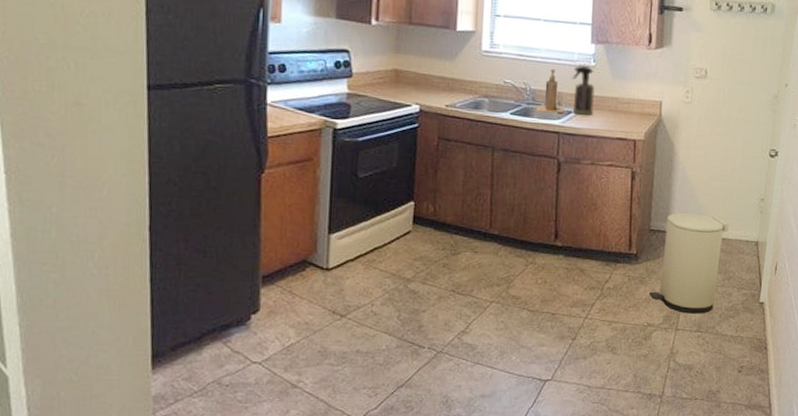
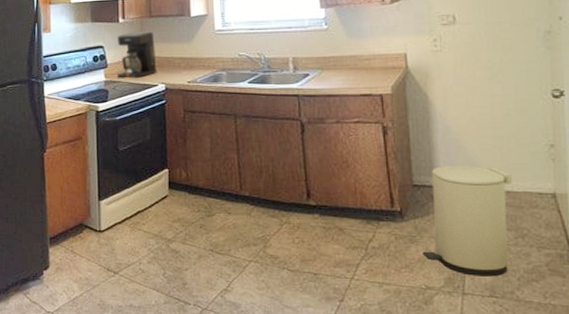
coffee maker: none [364,38,412,95] -> present [117,31,157,78]
soap dispenser: present [535,68,564,114] -> none [272,37,301,78]
spray bottle: present [572,65,595,115] -> none [305,29,331,76]

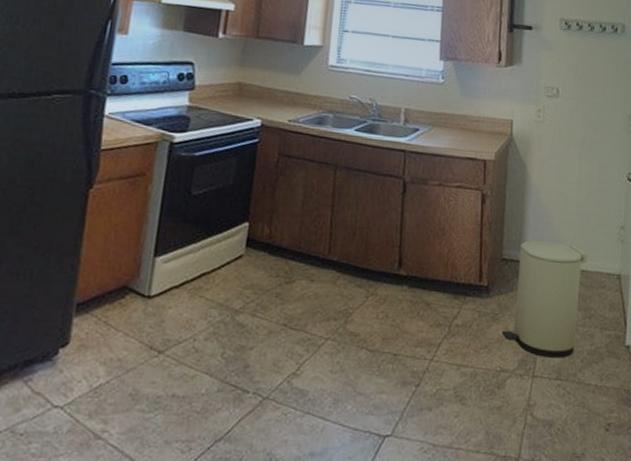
coffee maker: present [117,31,157,78] -> none [205,51,258,108]

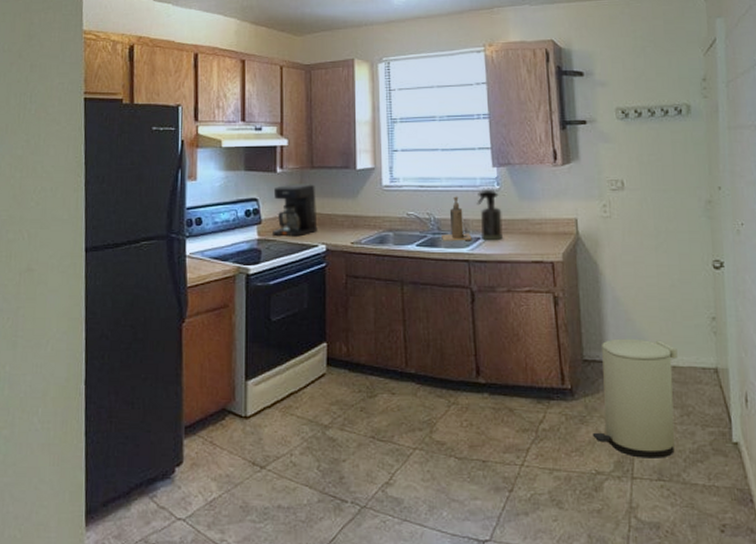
coffee maker: none [205,51,258,108] -> present [273,184,318,237]
soap dispenser: none [381,84,411,132] -> present [441,196,472,241]
spray bottle: none [420,82,443,133] -> present [477,189,503,240]

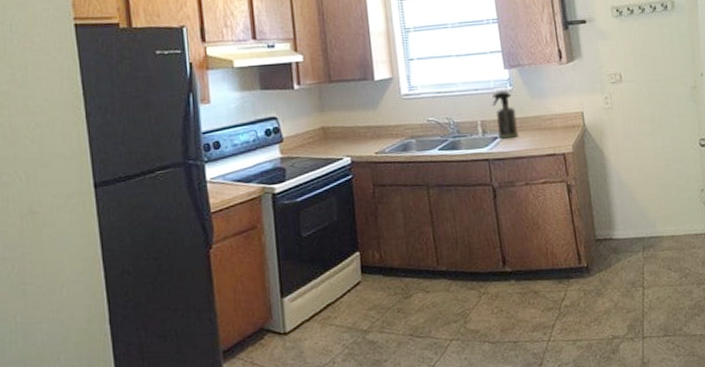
coffee maker: present [273,184,318,237] -> none [293,98,341,154]
soap dispenser: present [441,196,472,241] -> none [461,99,490,143]
pedal bin: present [592,338,678,458] -> none [607,214,677,319]

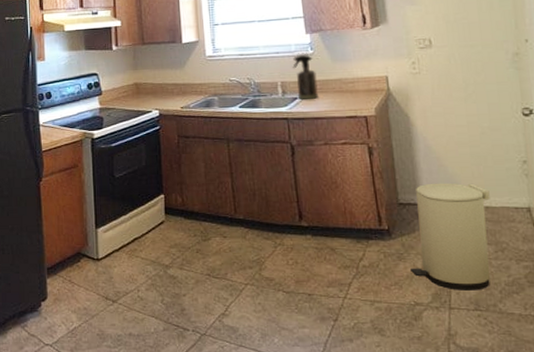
pedal bin: none [607,214,677,319] -> present [409,182,490,291]

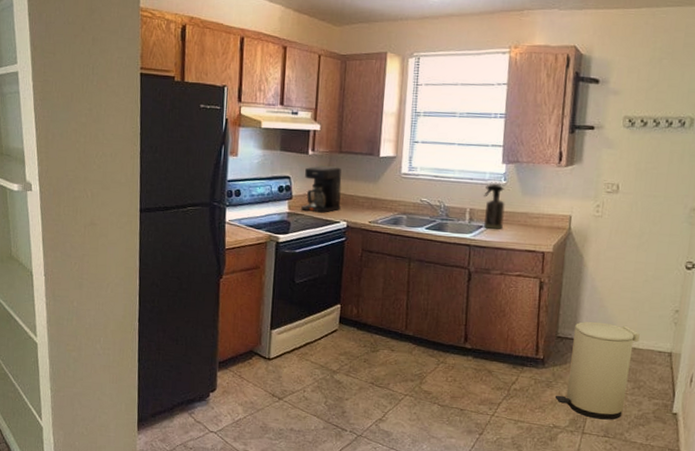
coffee maker: none [111,58,151,105] -> present [301,165,342,213]

